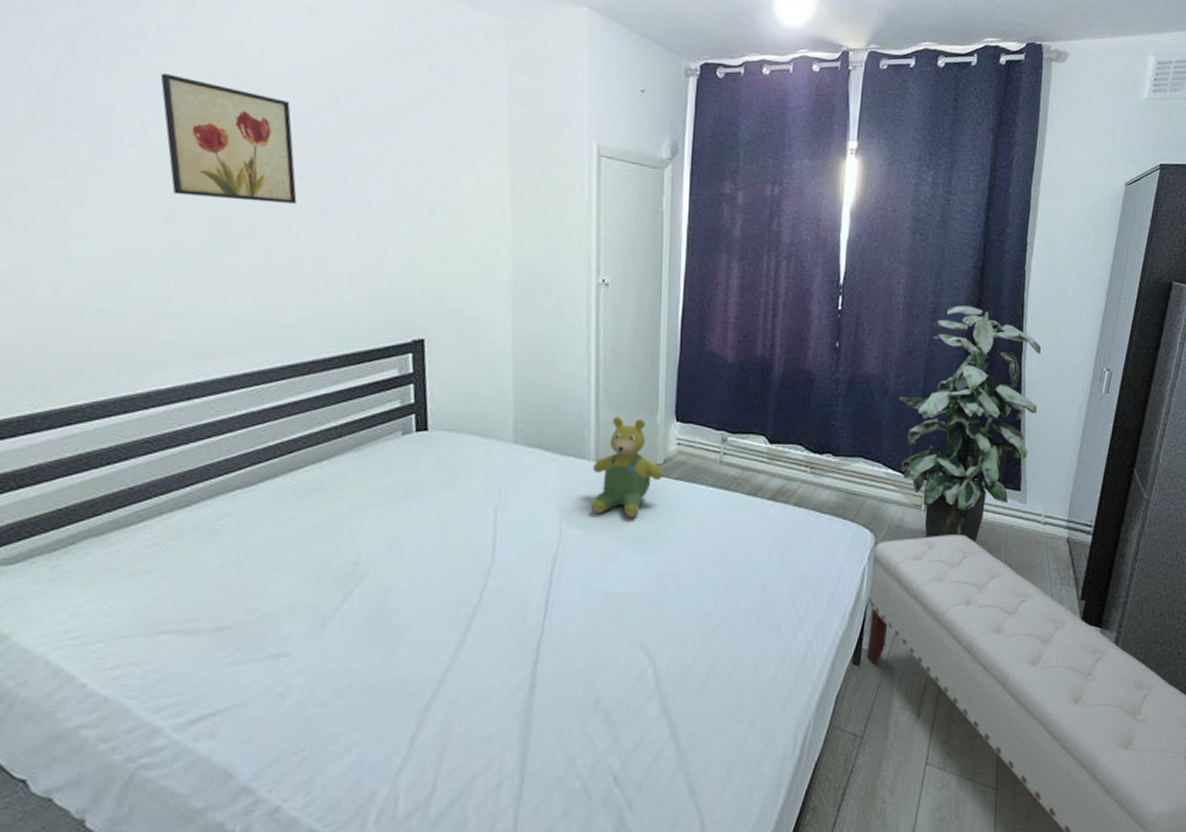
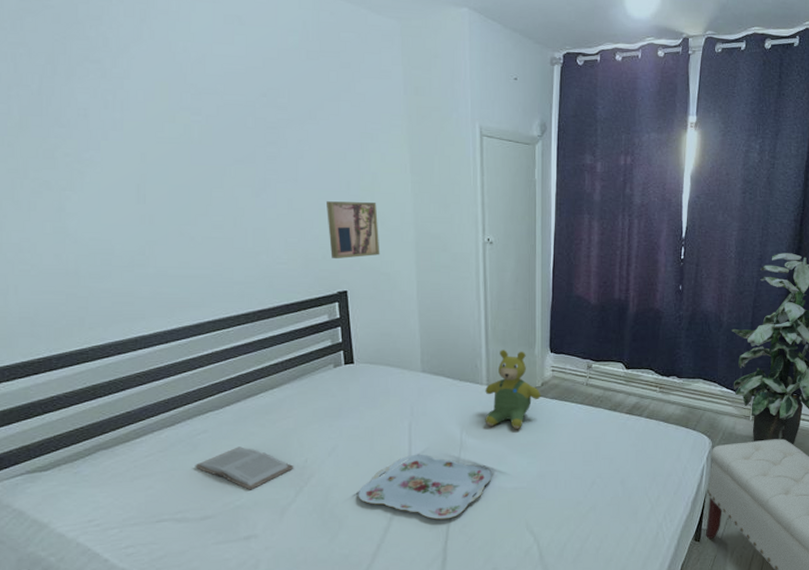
wall art: present [160,73,297,204] -> none [124,78,239,183]
book: none [213,535,343,593] -> present [195,446,294,490]
wall art: none [404,229,469,300] -> present [327,201,380,260]
serving tray: none [424,547,598,634] -> present [358,454,492,520]

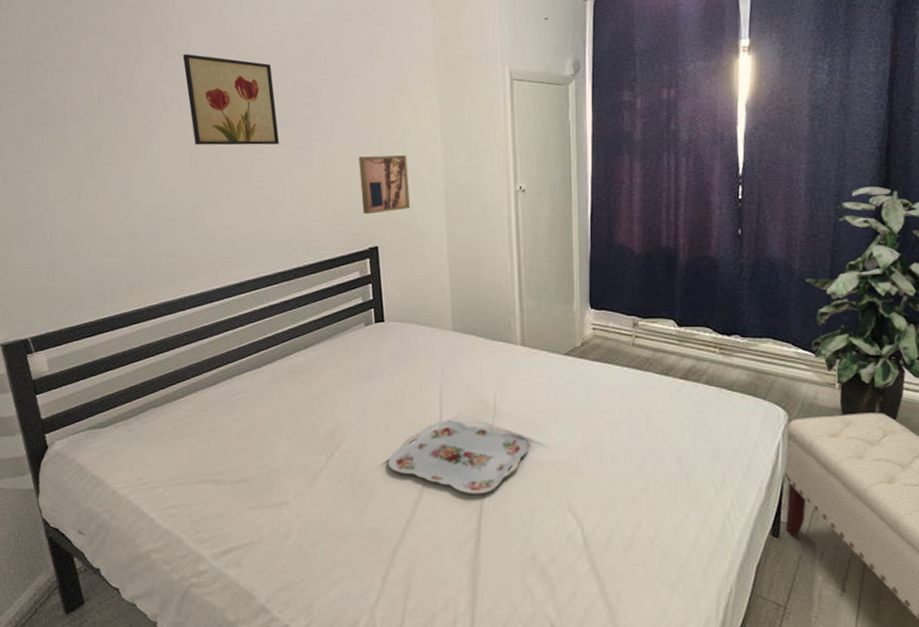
wall art: none [124,78,239,183] -> present [183,54,279,145]
book: present [195,446,294,490] -> none [233,408,326,454]
teddy bear: present [485,350,541,429] -> none [520,306,581,395]

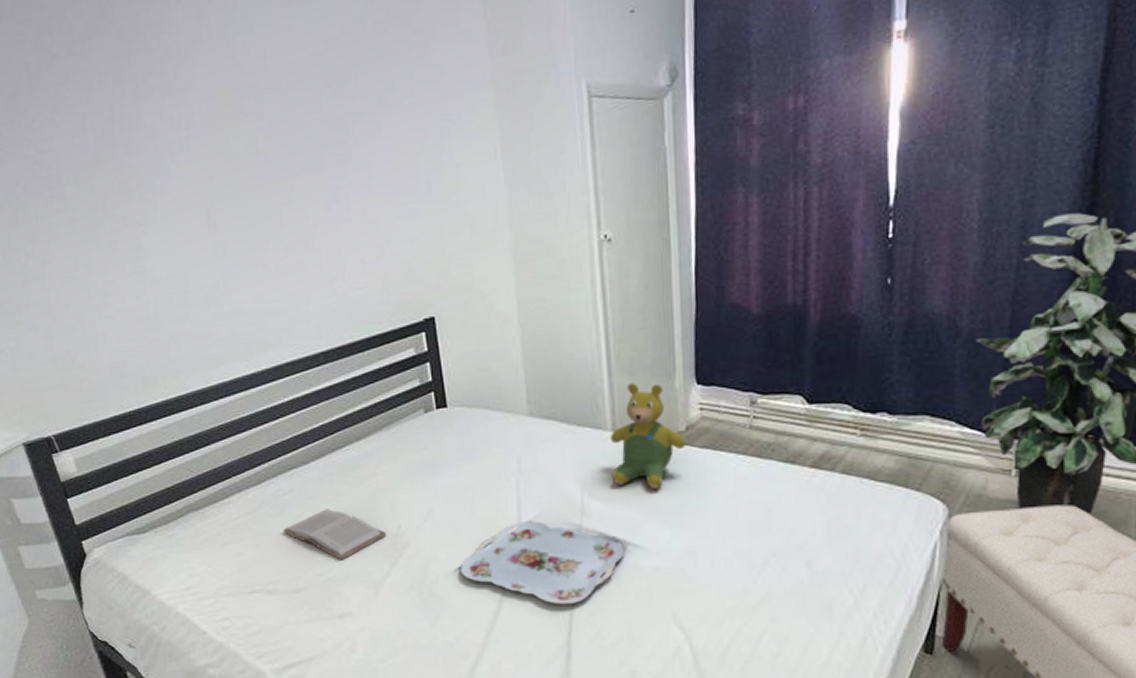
wall art: present [183,54,279,145] -> none [186,88,309,203]
book: none [233,408,326,454] -> present [283,509,387,560]
wall art: present [359,155,411,215] -> none [405,202,471,279]
teddy bear: none [520,306,581,395] -> present [610,383,686,489]

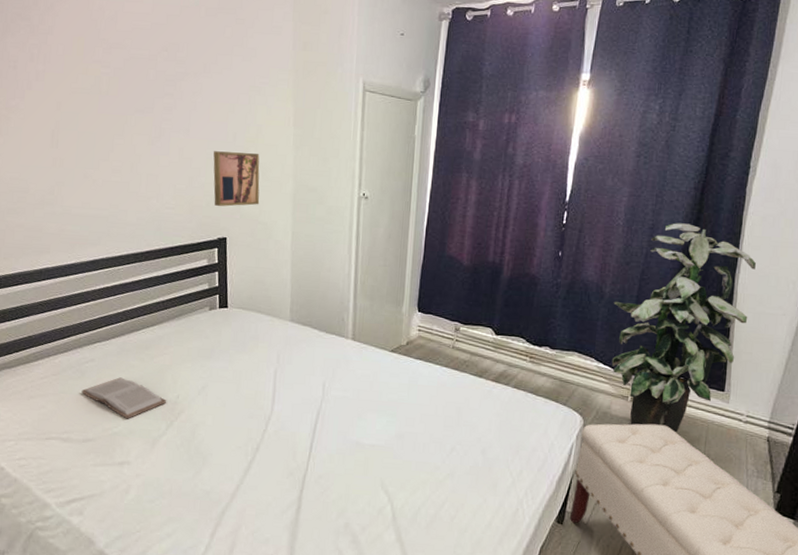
wall art: none [405,202,471,279] -> present [213,151,260,207]
serving tray: present [460,520,625,605] -> none [222,401,351,469]
teddy bear: present [610,383,686,489] -> none [348,305,406,386]

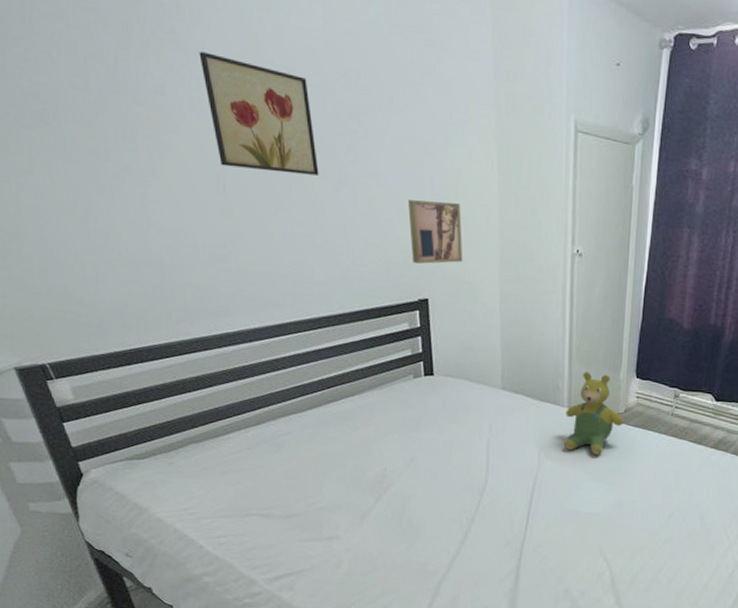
wall art: none [48,34,139,132] -> present [199,52,319,176]
book: present [81,377,167,419] -> none [280,450,374,494]
teddy bear: none [348,305,406,386] -> present [564,371,624,455]

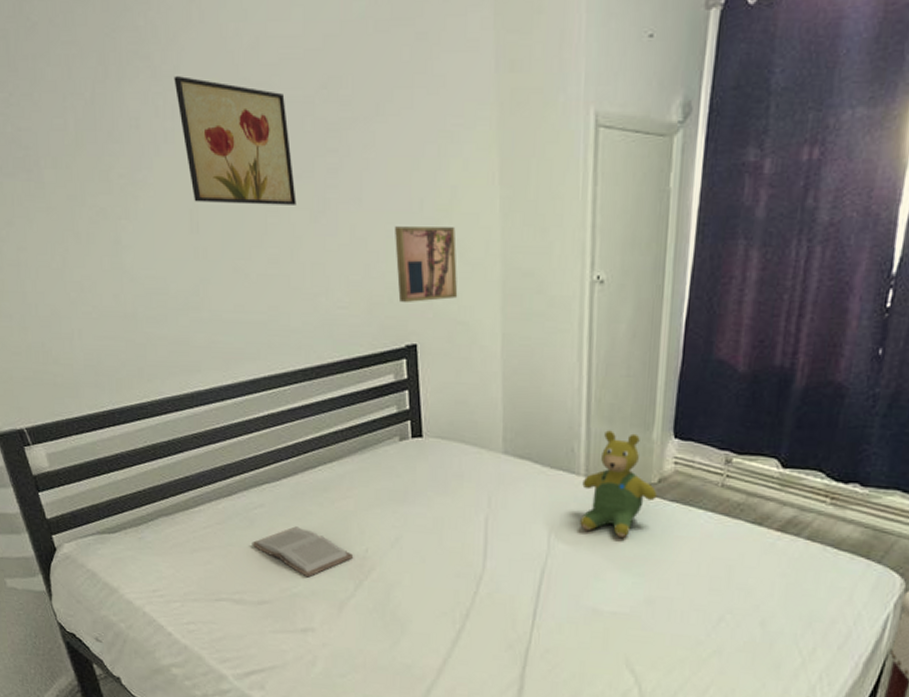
book: none [280,450,374,494] -> present [252,526,354,578]

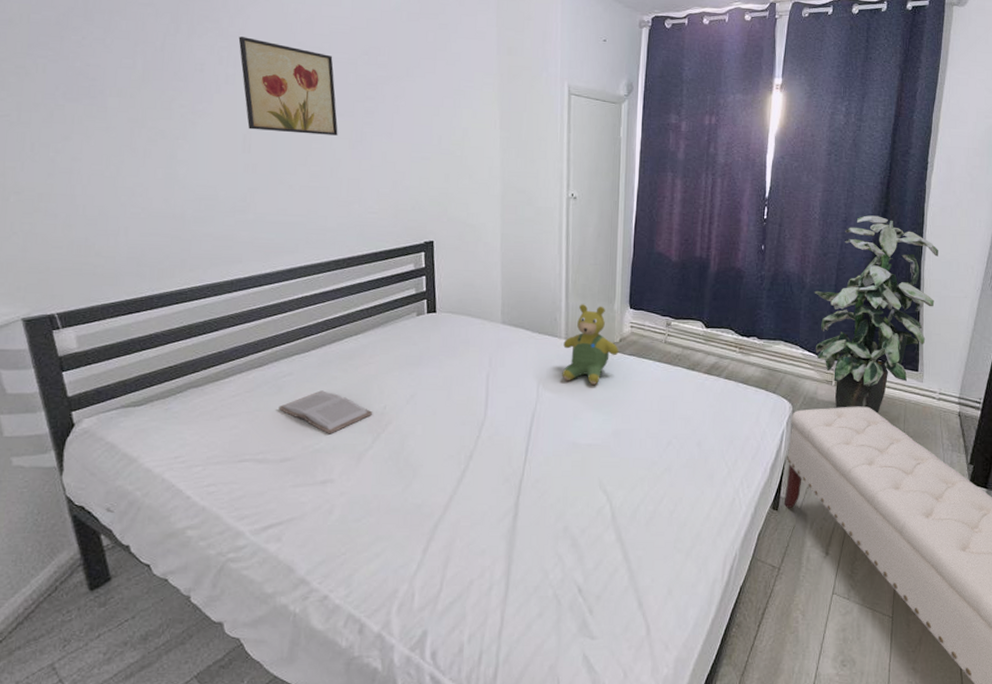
wall art: present [395,226,458,303] -> none [418,154,467,210]

